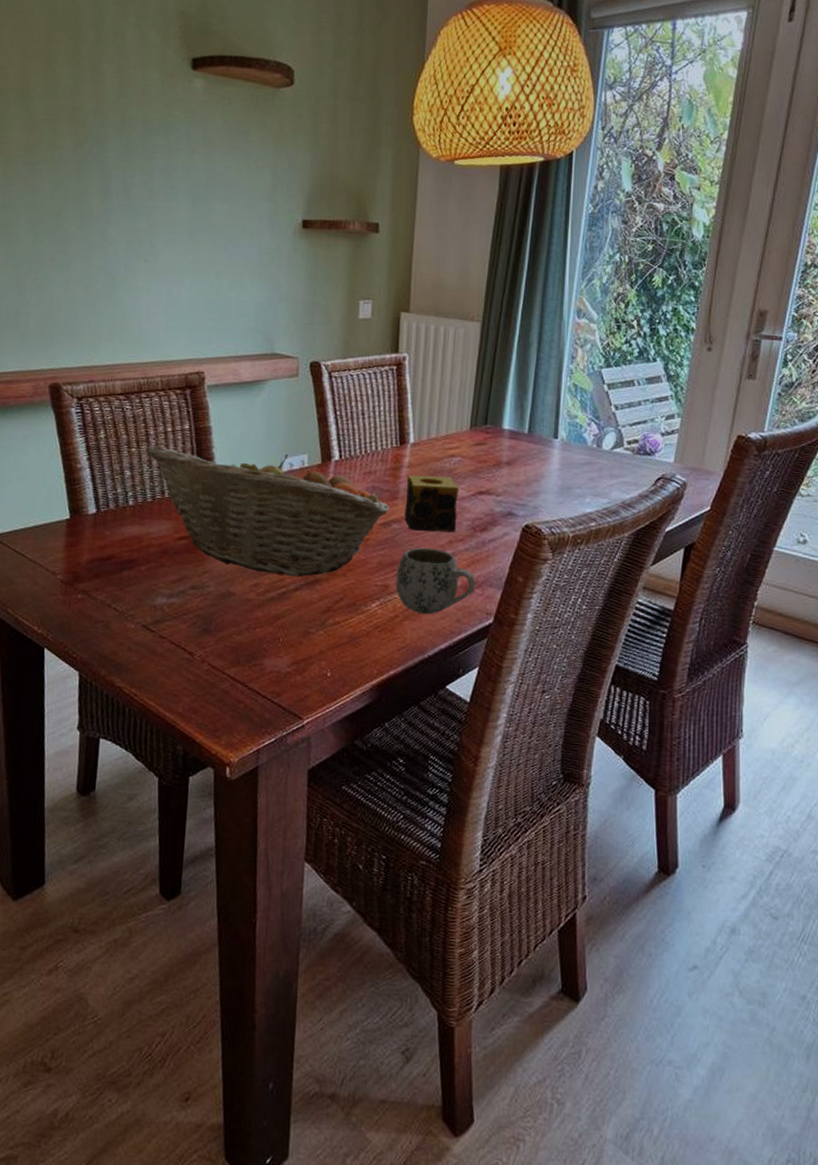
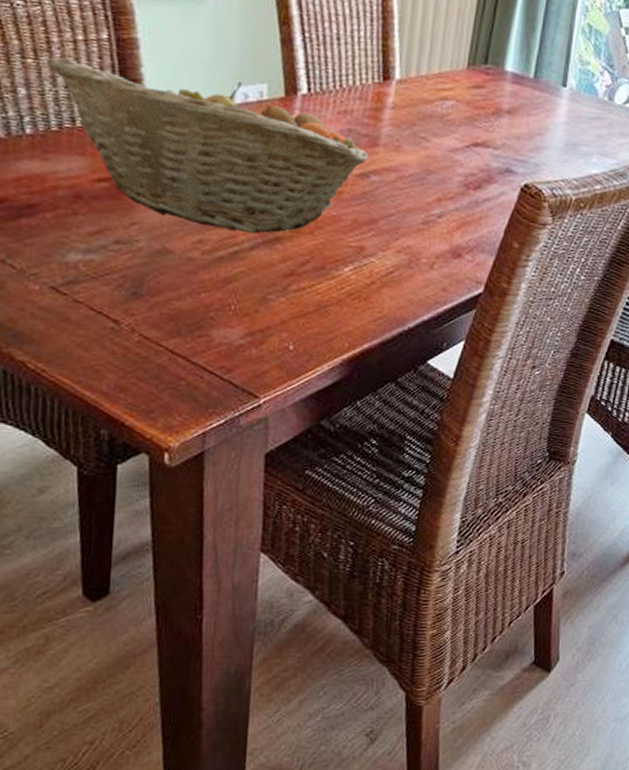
mug: present [396,547,476,615] -> none [373,204,466,282]
candle: present [404,475,458,532] -> none [386,118,451,189]

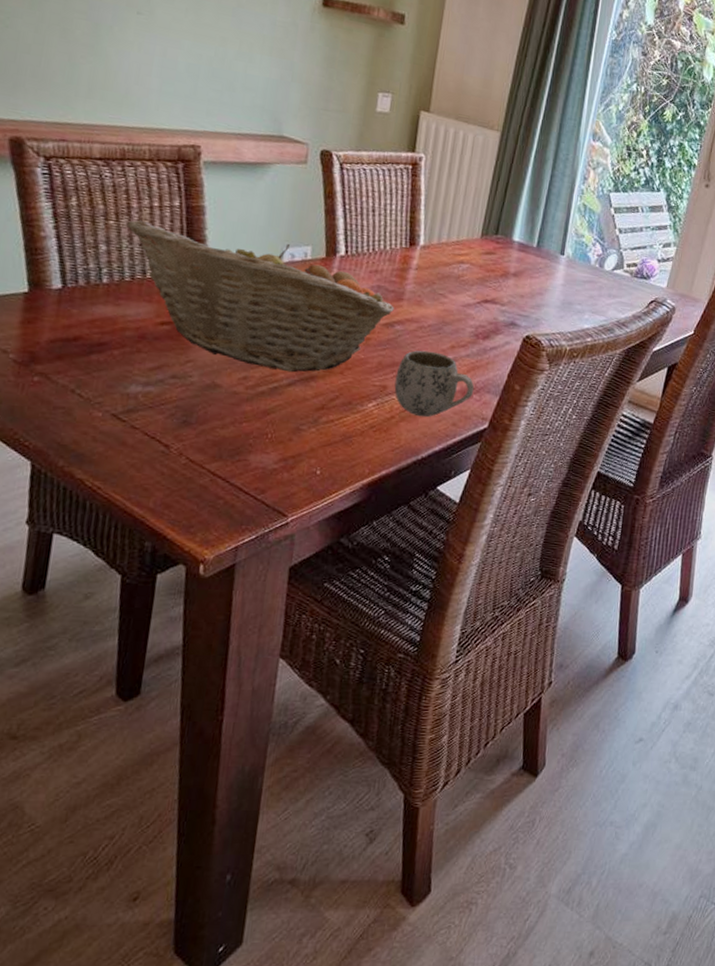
mug: none [373,204,466,282] -> present [394,350,475,418]

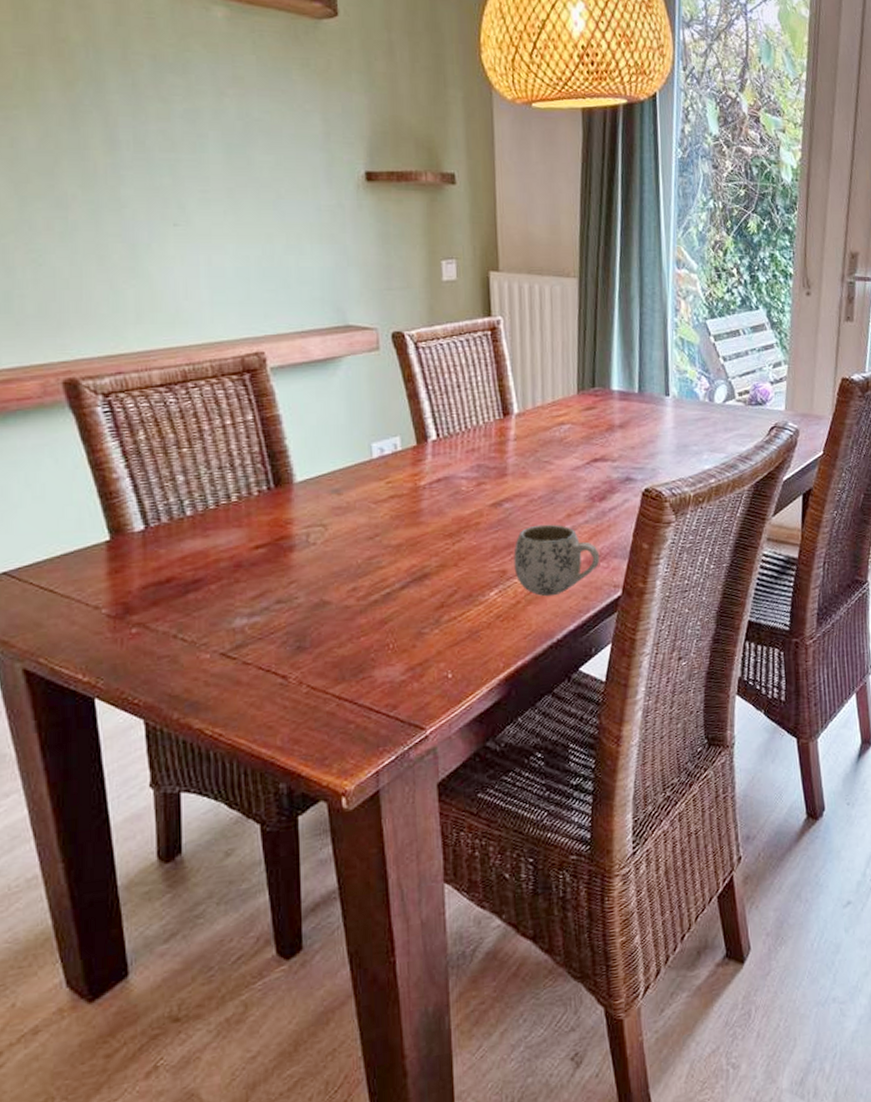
fruit basket: present [126,220,394,373] -> none [201,439,499,575]

